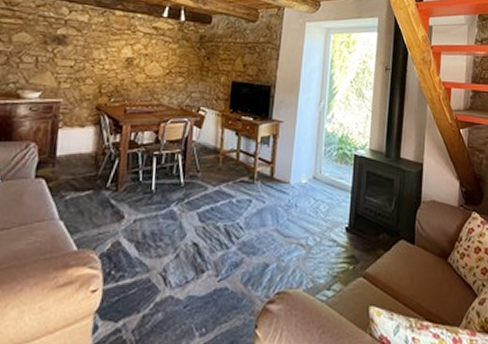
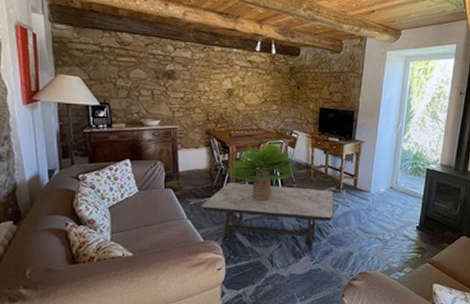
coffee table: none [79,171,247,263] -> present [201,183,334,252]
potted plant: none [116,117,203,196] -> present [226,139,297,202]

